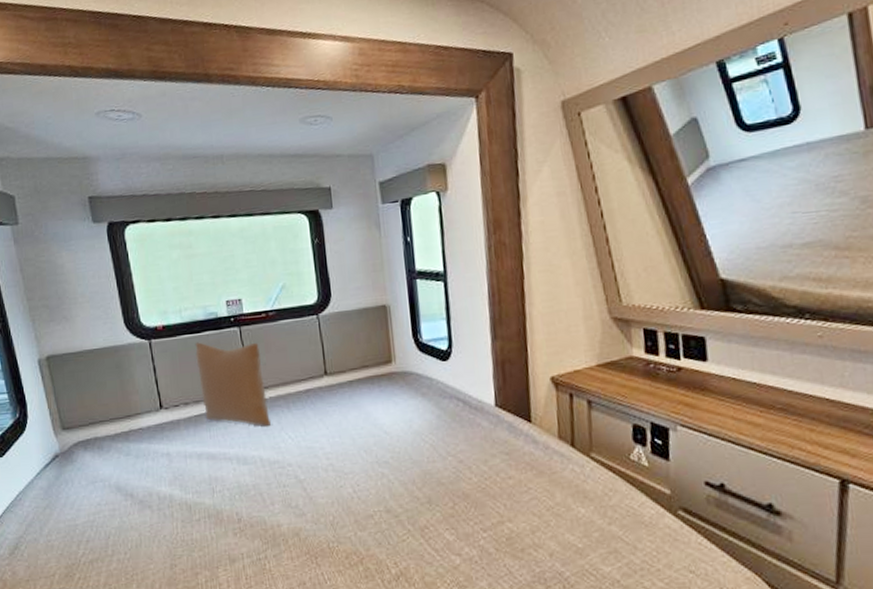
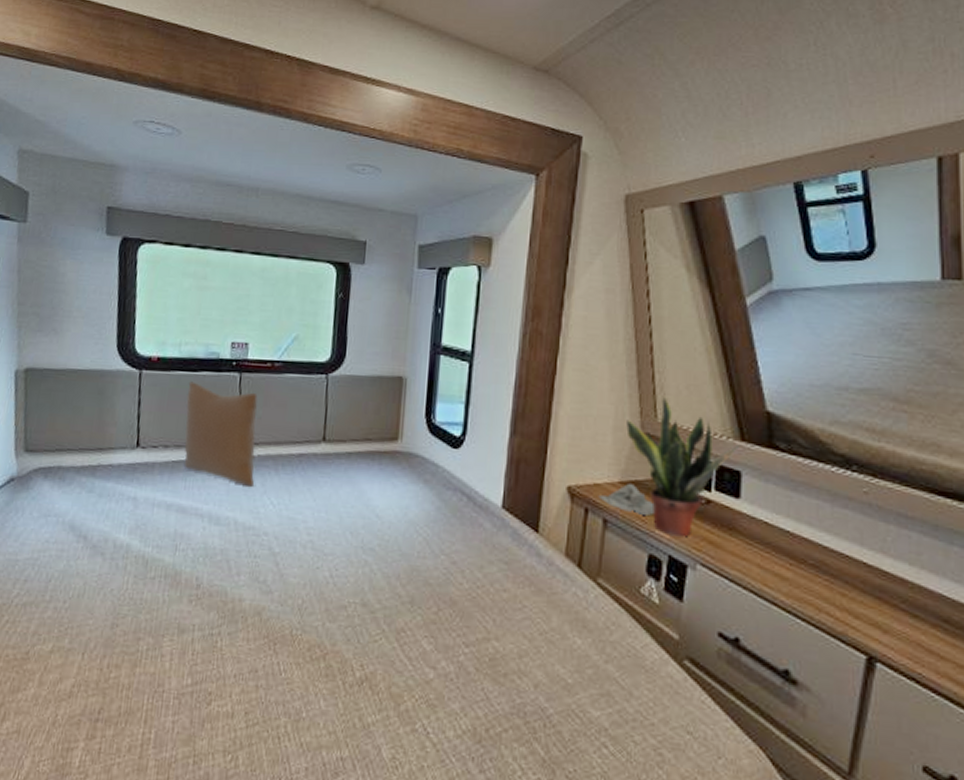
tissue: none [579,364,632,391] -> present [598,483,655,515]
potted plant: none [595,282,700,406] -> present [626,397,739,538]

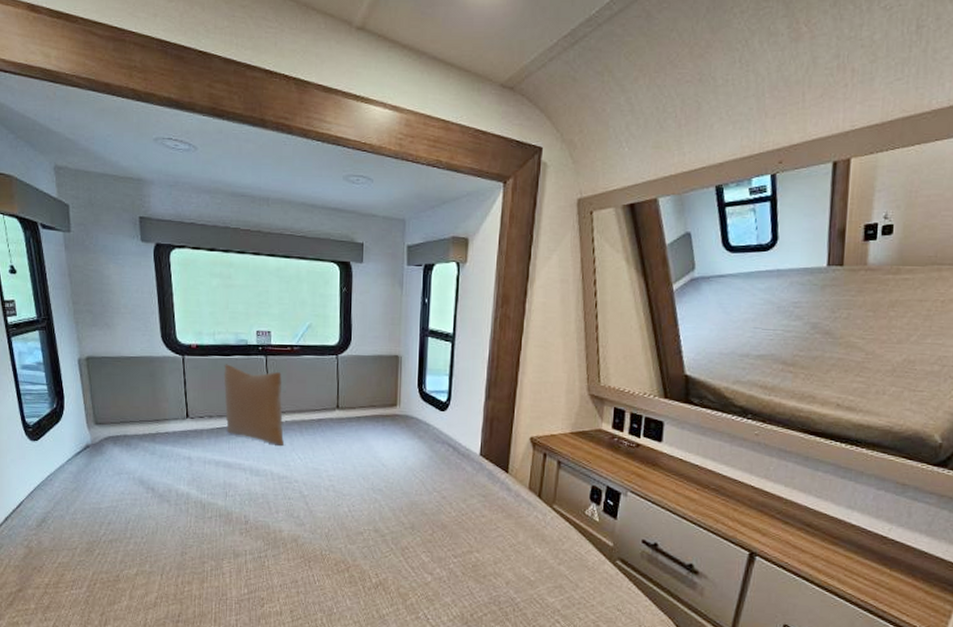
tissue: present [598,483,655,515] -> none [554,433,597,457]
potted plant: present [626,397,739,538] -> none [576,366,663,473]

